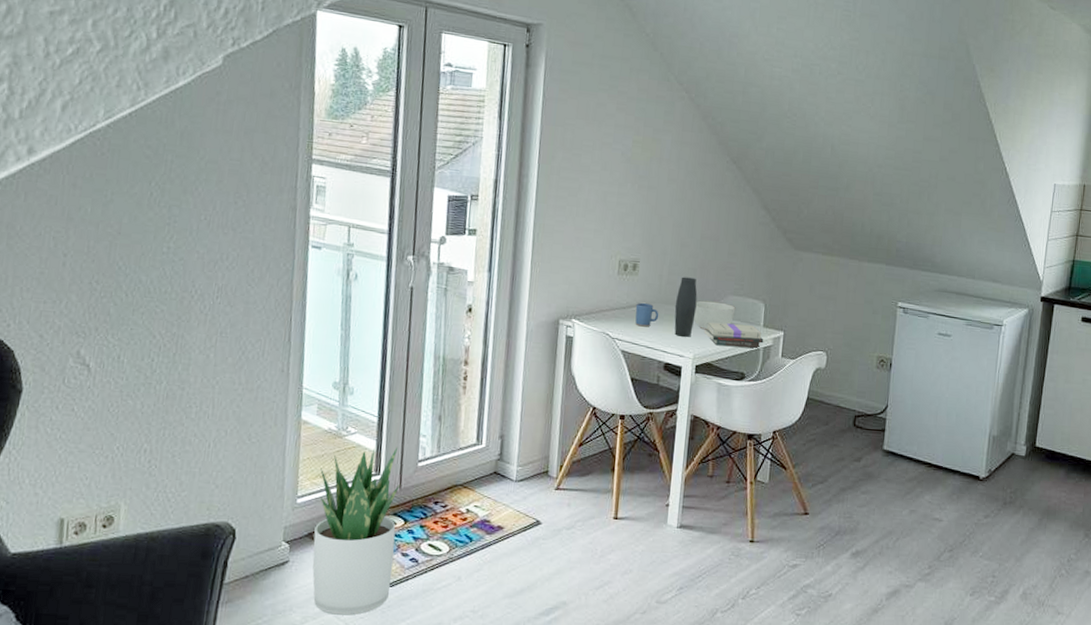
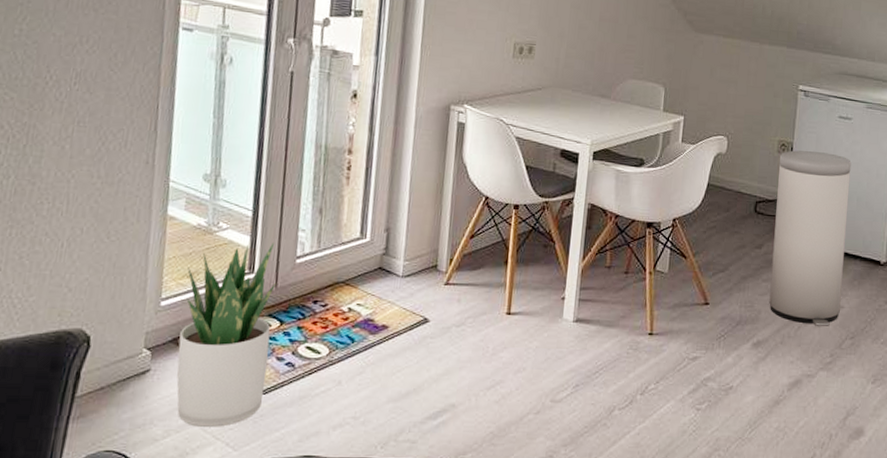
mug: present [635,302,659,327] -> none [530,87,556,112]
vase: present [674,277,698,337] -> none [571,60,596,123]
bowl: present [694,300,737,330] -> none [592,84,636,115]
books: present [703,322,764,348] -> none [602,106,664,133]
pedal bin: none [868,366,951,540] -> present [769,150,851,327]

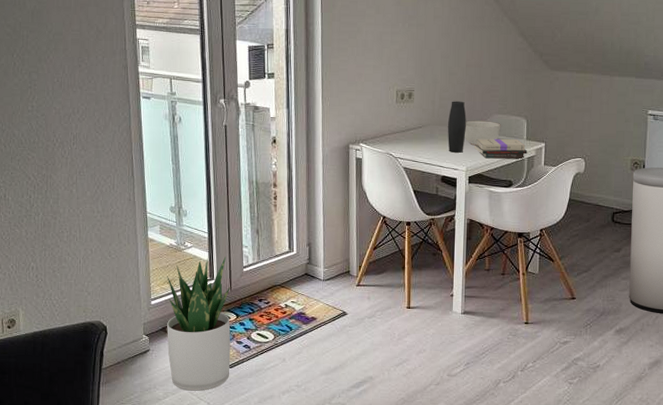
vase: none [571,60,596,123] -> present [447,101,466,153]
bowl: none [592,84,636,115] -> present [465,120,502,146]
books: none [602,106,664,133] -> present [474,138,528,159]

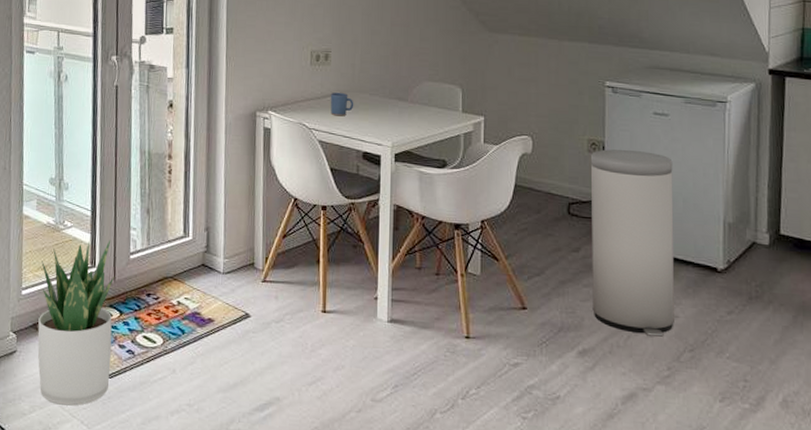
mug: none [413,125,434,146] -> present [330,92,354,116]
vase: present [447,101,466,153] -> none [369,64,392,125]
bowl: present [465,120,502,146] -> none [390,87,433,118]
books: present [474,138,528,159] -> none [401,109,464,134]

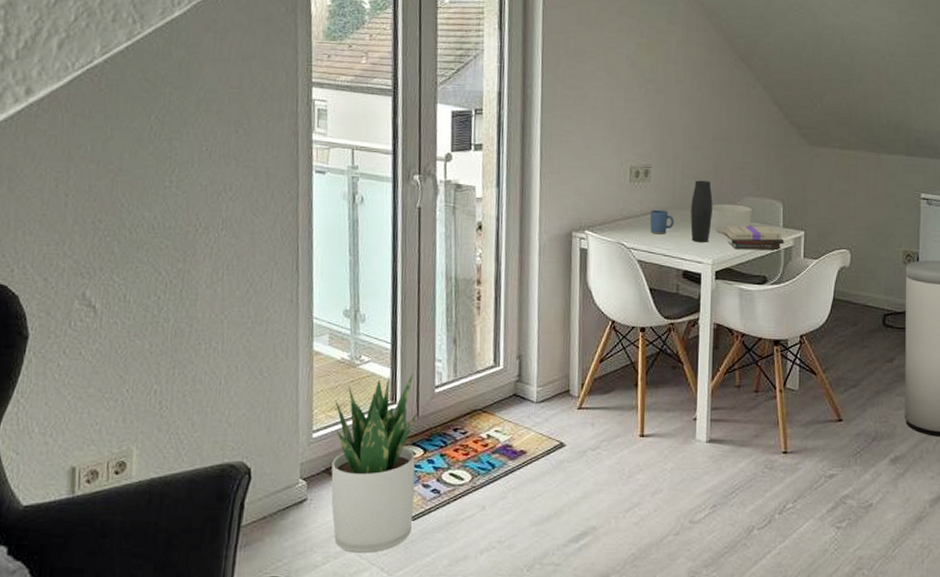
vase: none [369,64,392,125] -> present [690,180,713,242]
bowl: none [390,87,433,118] -> present [711,203,754,234]
books: none [401,109,464,134] -> present [721,225,784,250]

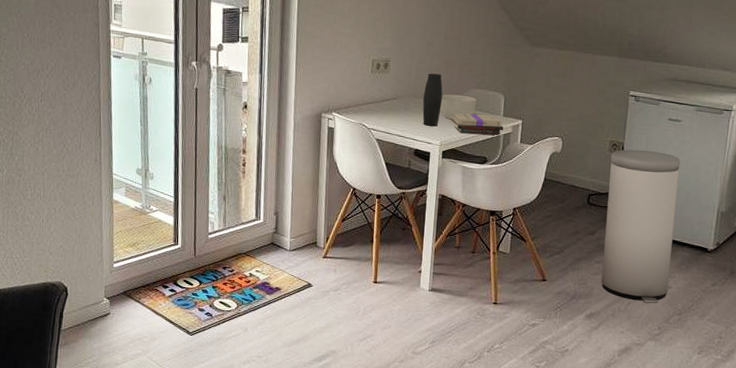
planter: present [331,374,418,553] -> none [128,222,195,357]
mug: present [649,209,675,235] -> none [387,97,409,118]

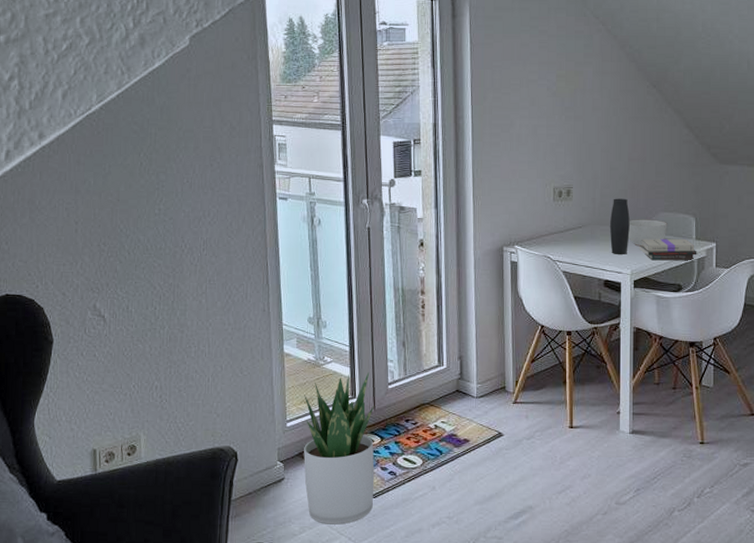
planter: none [128,222,195,357] -> present [304,372,375,525]

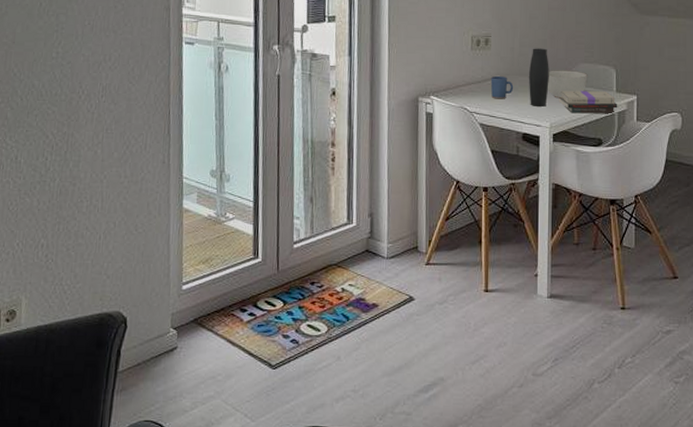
planter: present [304,372,375,525] -> none [199,230,278,399]
mug: none [572,225,595,248] -> present [490,75,514,99]

